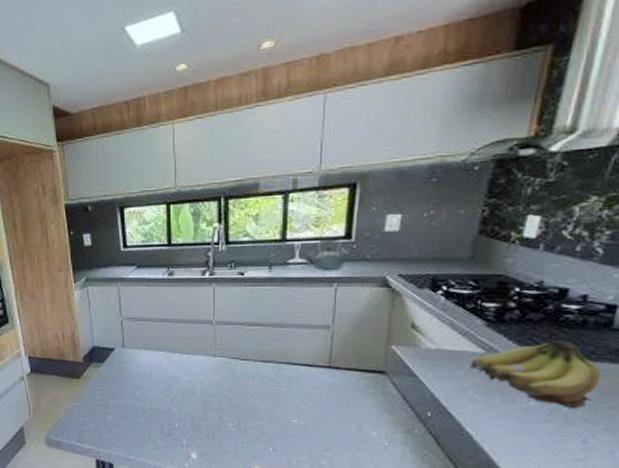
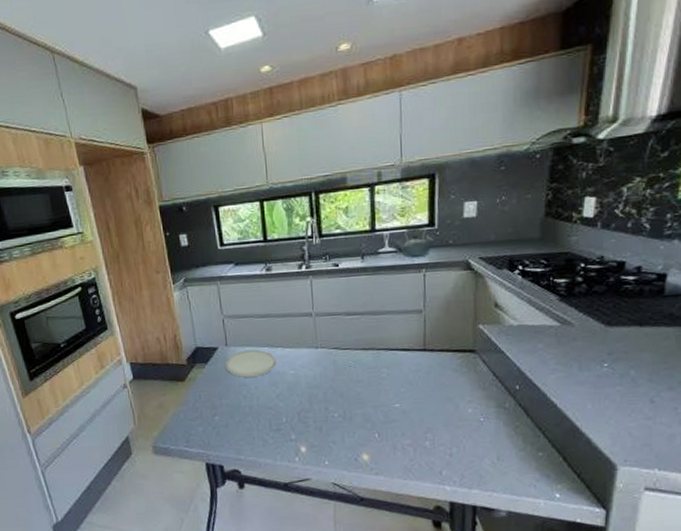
plate: none [120,353,173,380] -> present [225,349,277,378]
fruit: present [470,341,601,409] -> none [549,309,659,372]

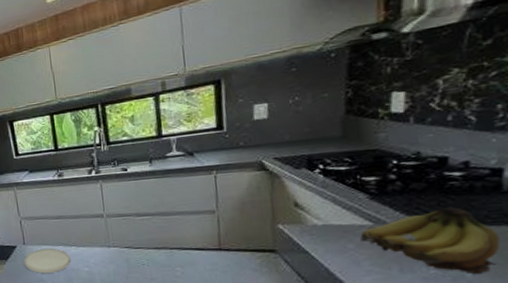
kettle: present [401,225,433,257] -> none [189,129,223,160]
fruit: none [549,309,659,372] -> present [360,207,501,275]

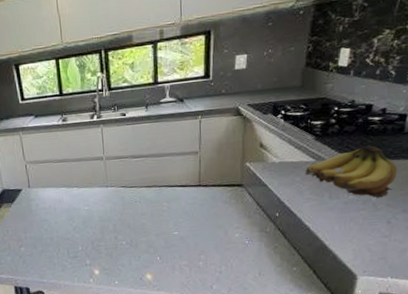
plate: present [23,248,71,273] -> none [28,190,73,214]

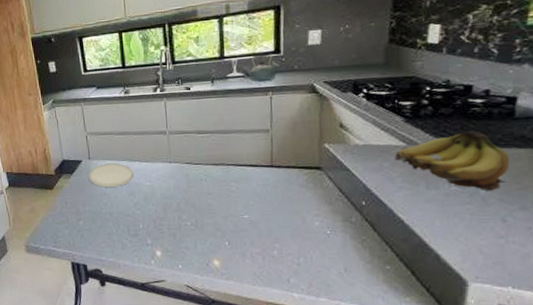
plate: none [28,190,73,214] -> present [88,163,134,187]
kettle: none [180,77,208,106] -> present [248,53,279,81]

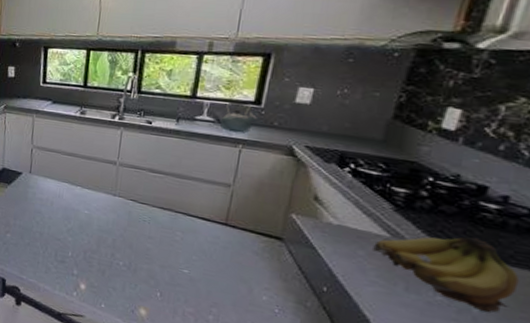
plate: present [88,163,134,187] -> none [25,181,74,208]

